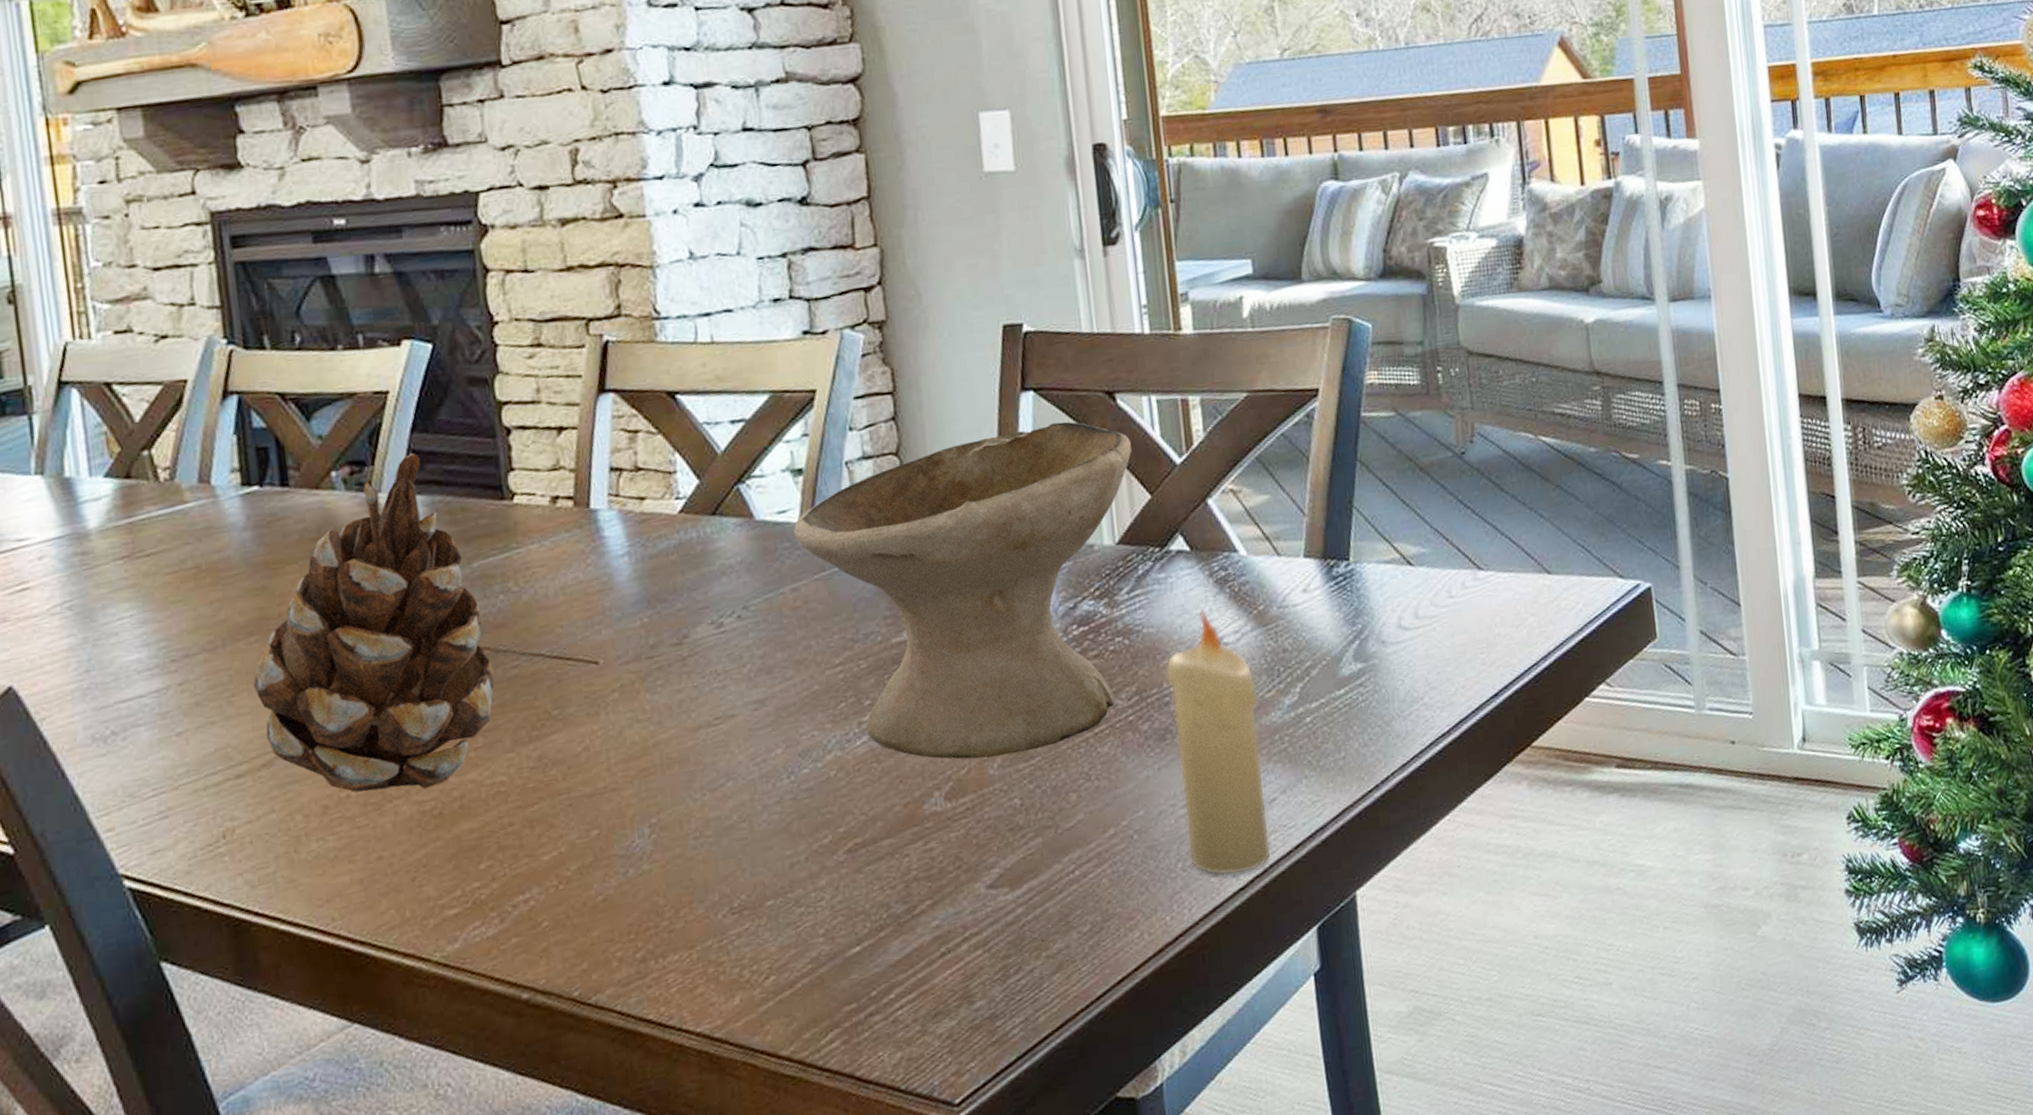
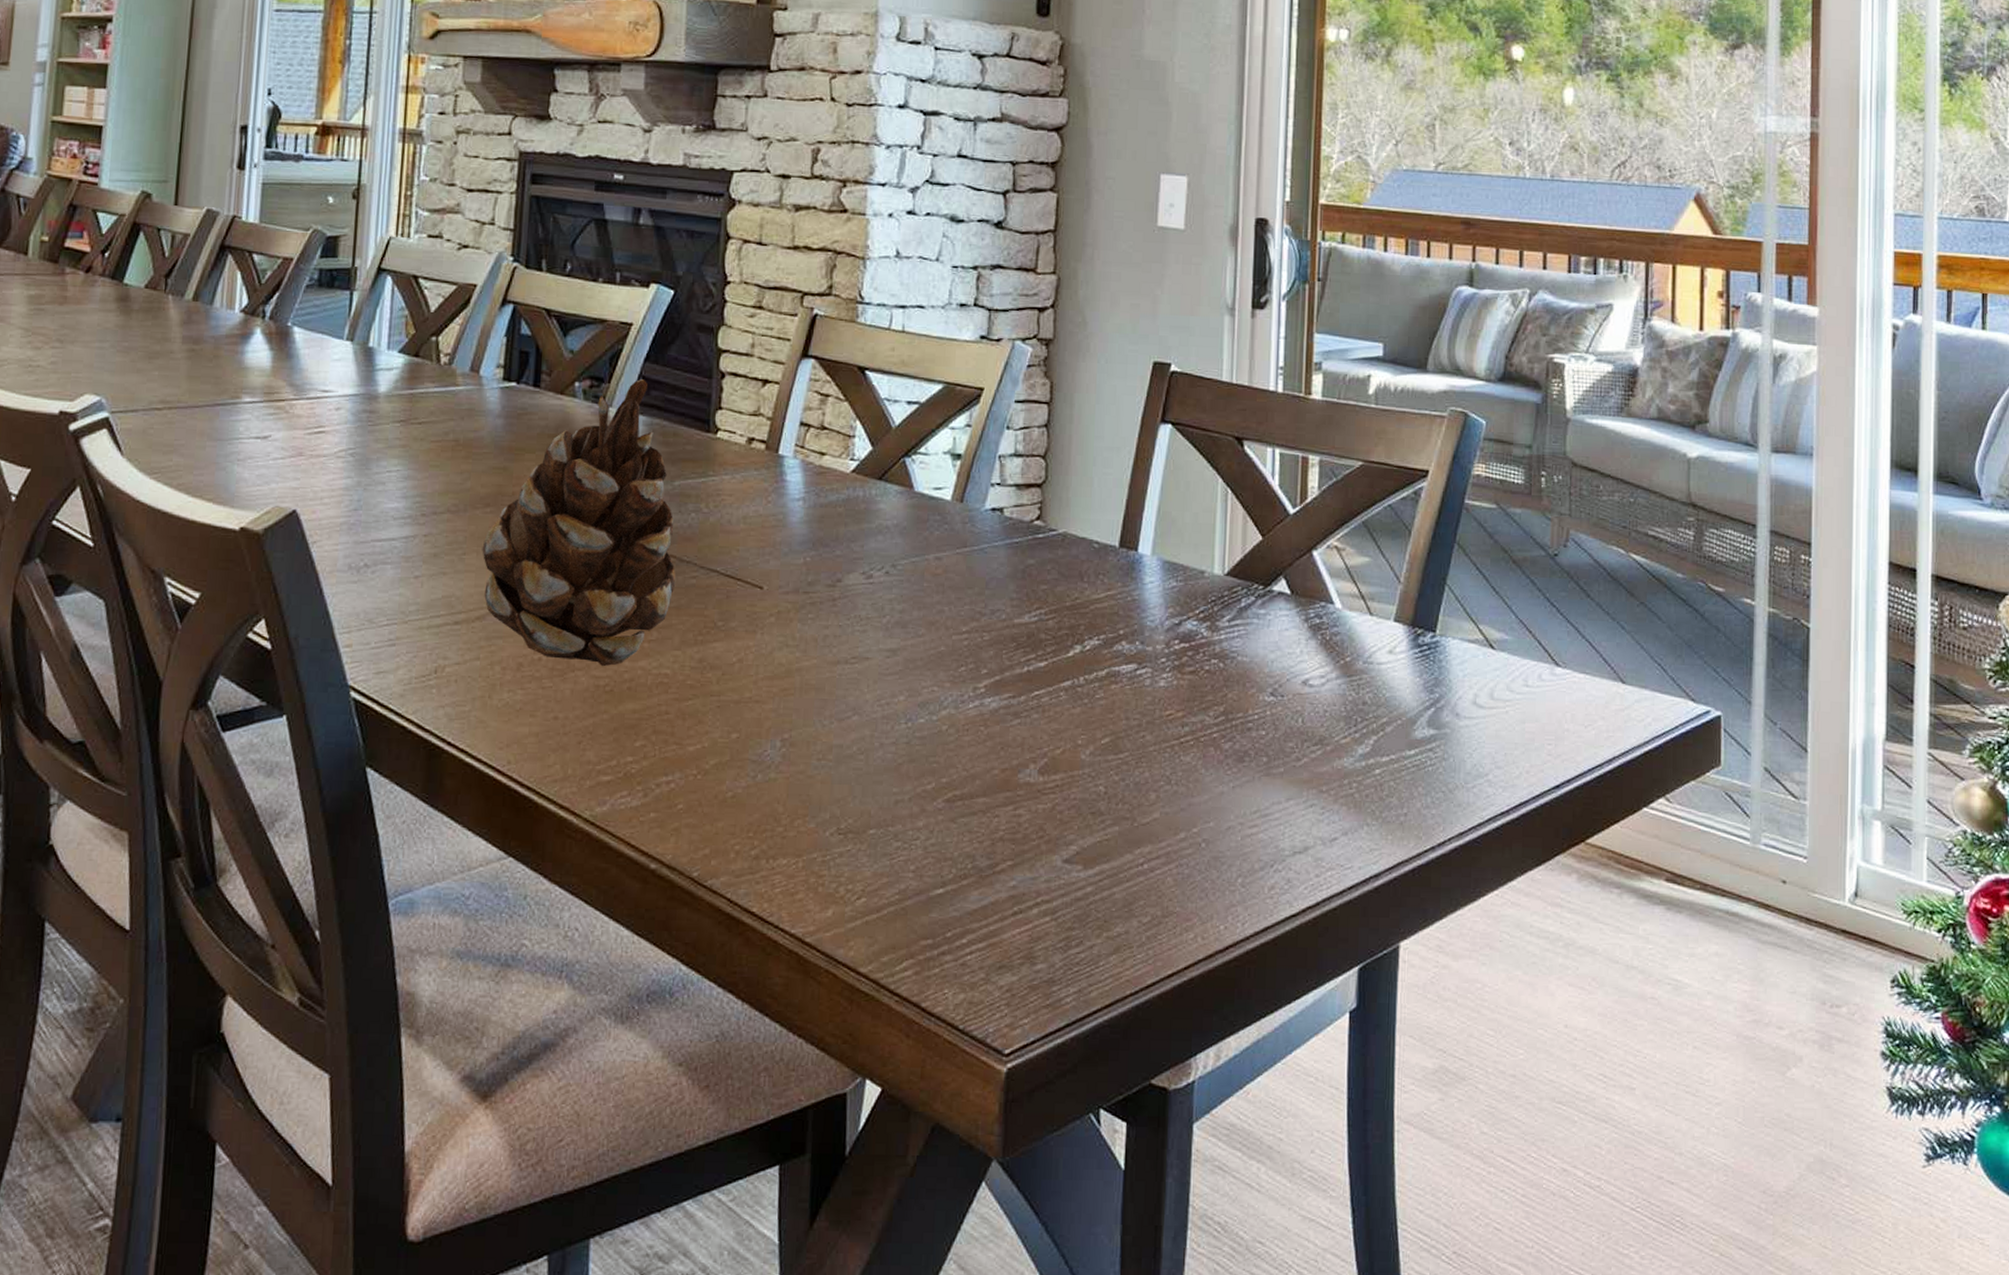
bowl: present [794,421,1132,760] -> none [946,456,1251,746]
candle: present [1165,610,1272,876] -> none [1249,650,1334,902]

